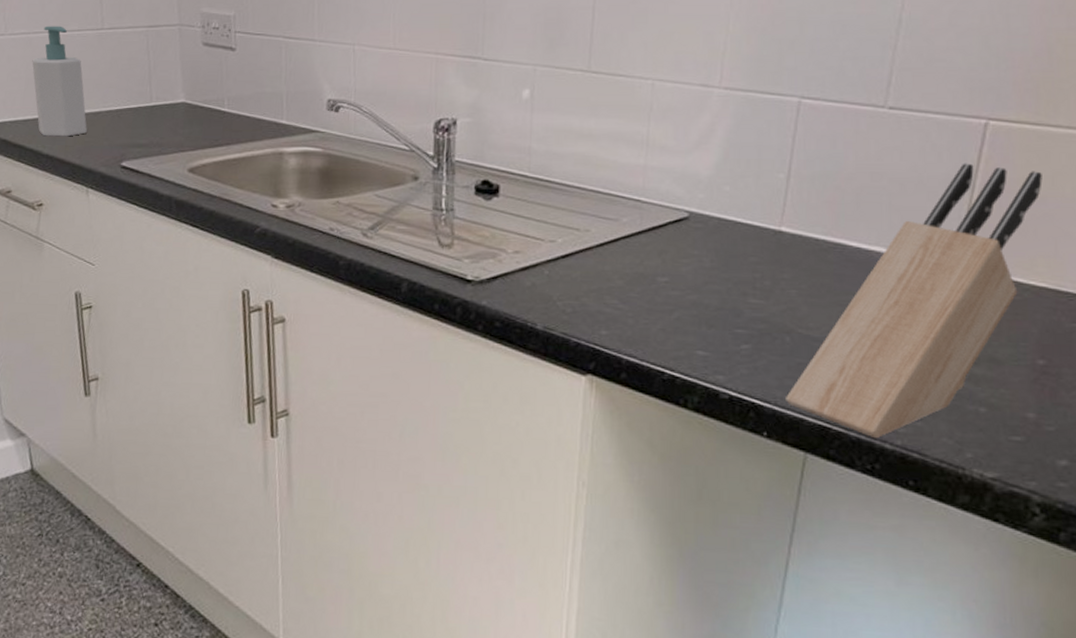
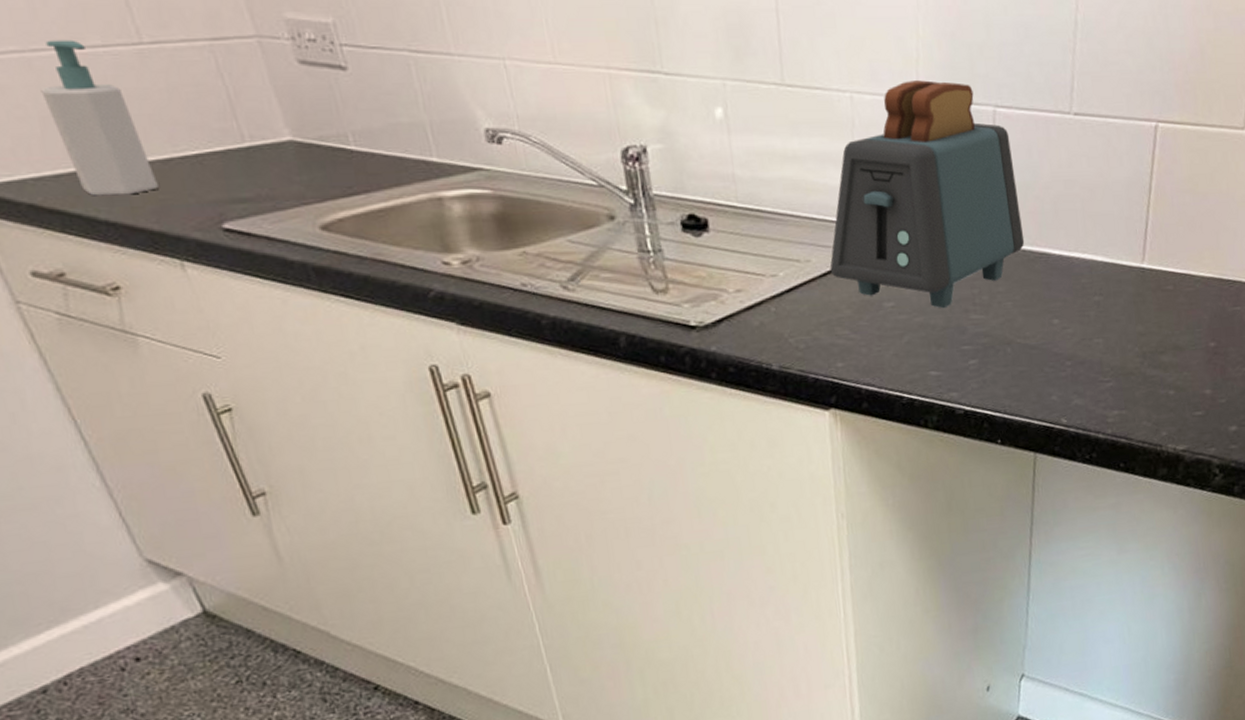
toaster: none [608,71,819,289] -> present [829,80,1025,309]
knife block: present [786,163,1043,439] -> none [1013,165,1204,431]

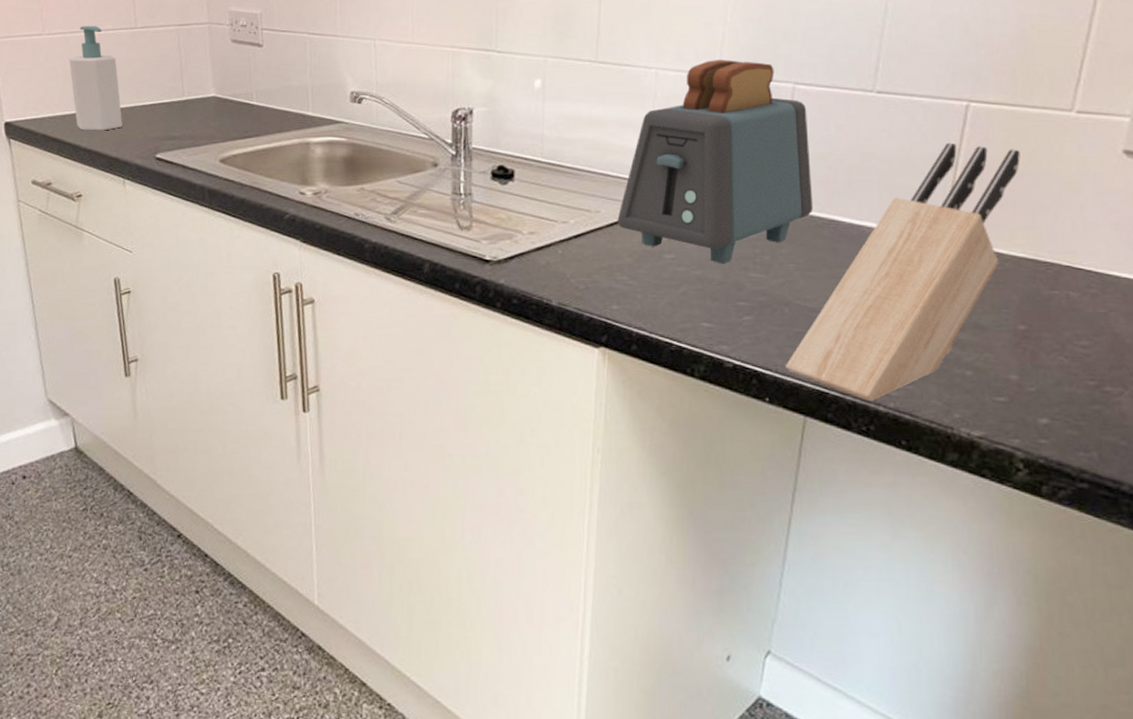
knife block: none [1013,165,1204,431] -> present [786,142,1020,402]

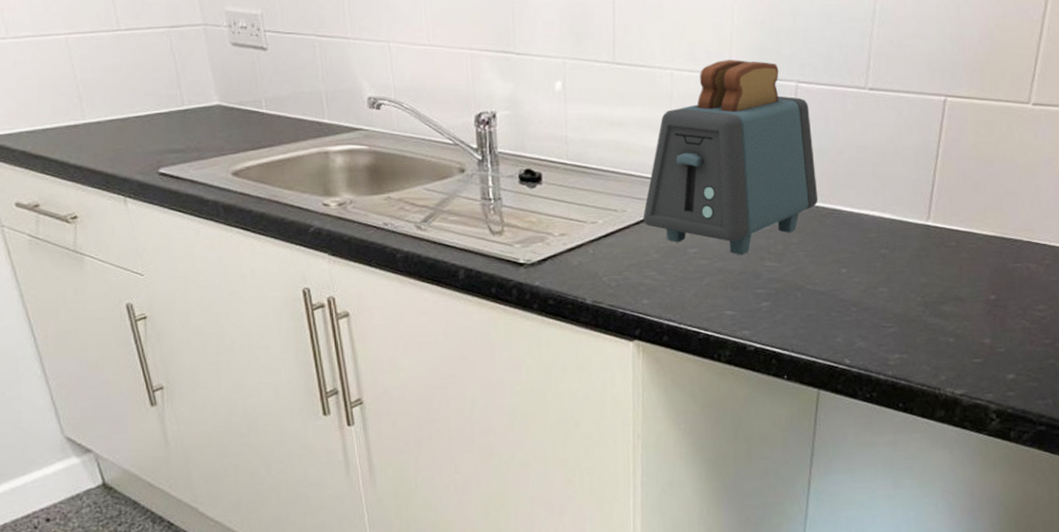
soap bottle: present [69,25,123,131] -> none [43,27,116,146]
knife block: present [786,142,1020,402] -> none [800,134,989,372]

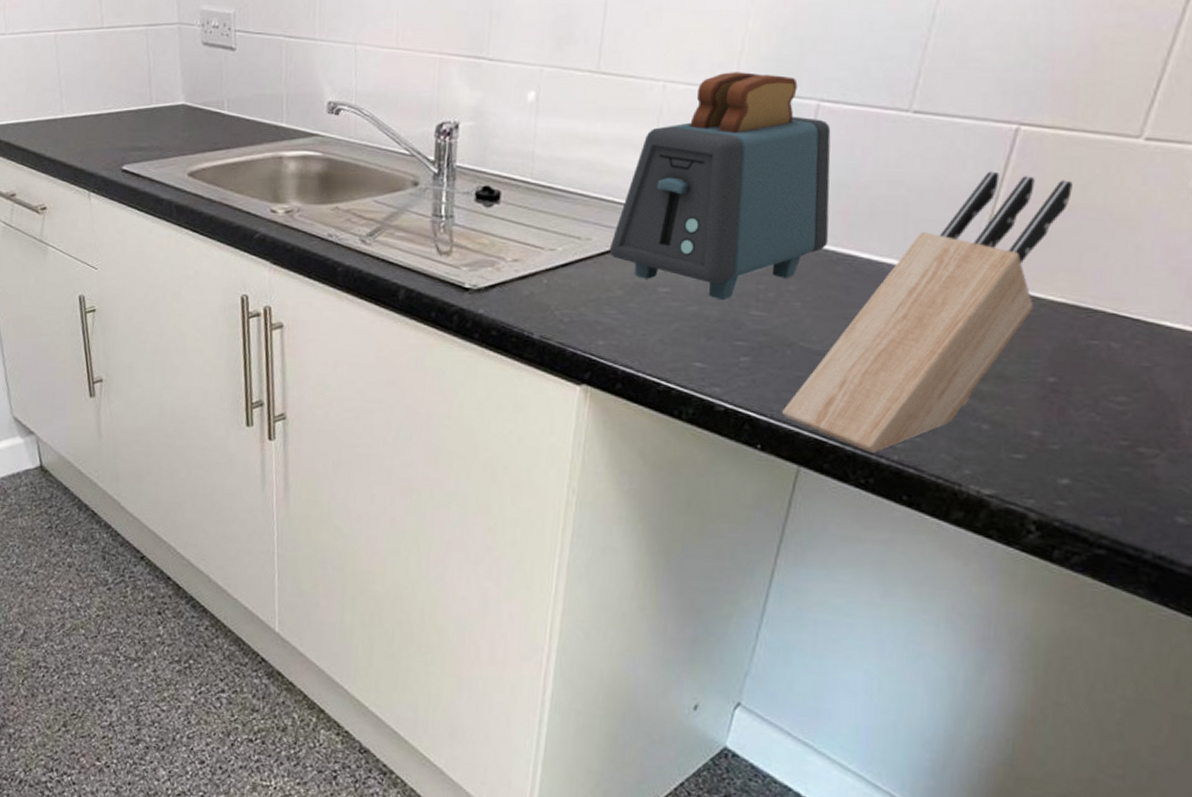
knife block: none [800,134,989,372] -> present [782,171,1073,454]

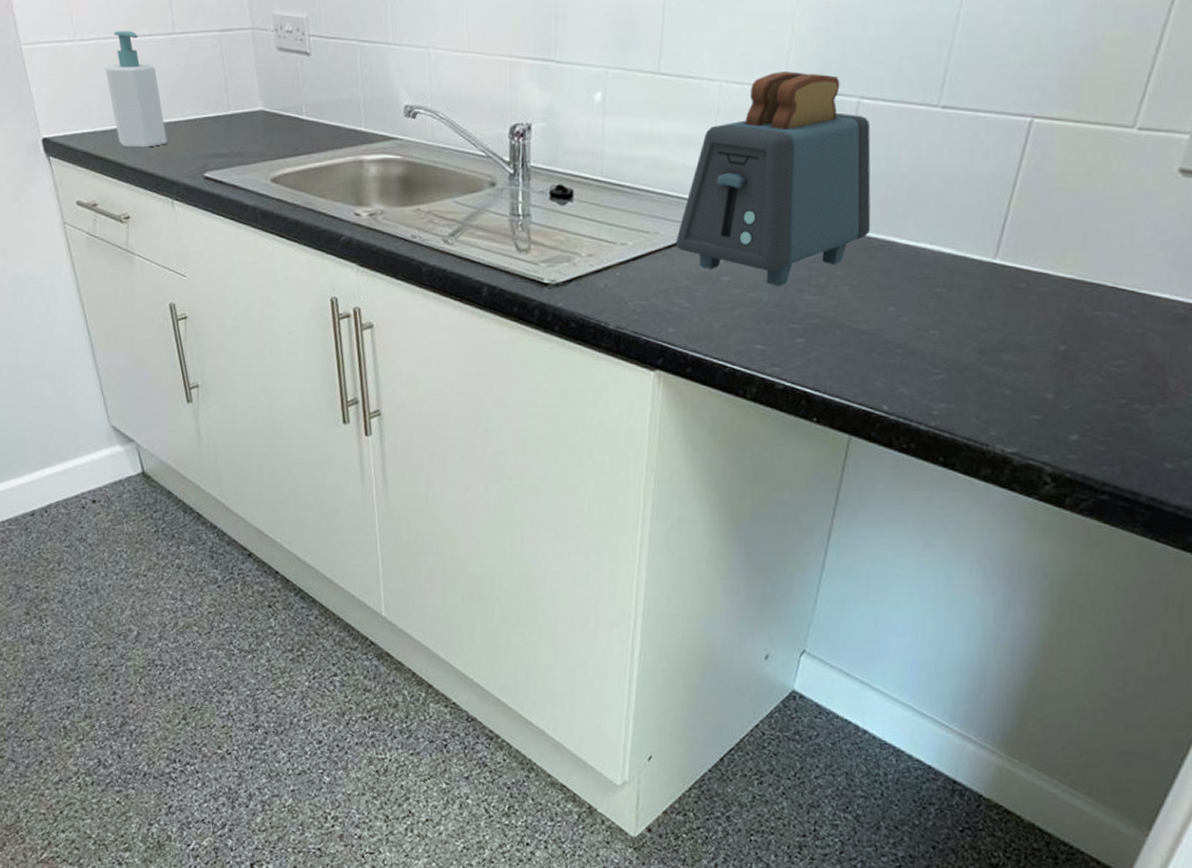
soap bottle: none [32,24,88,140] -> present [105,30,167,148]
knife block: present [782,171,1073,454] -> none [834,160,1078,421]

